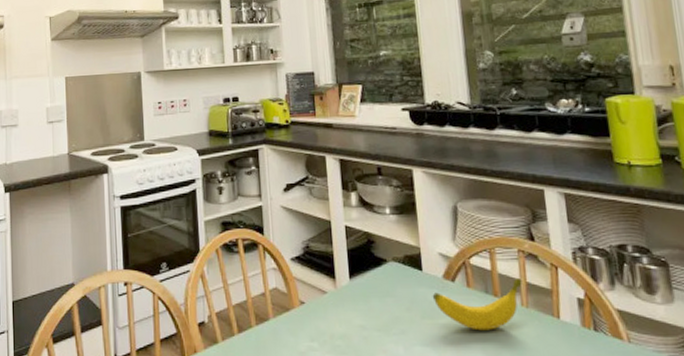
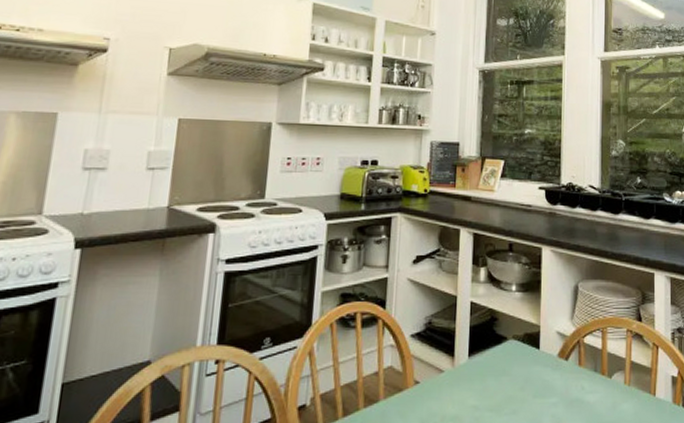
banana: present [432,277,522,331] -> none [546,356,627,409]

